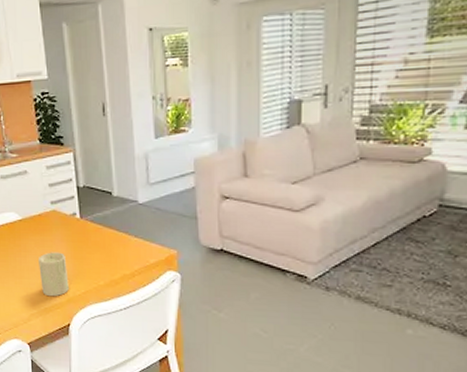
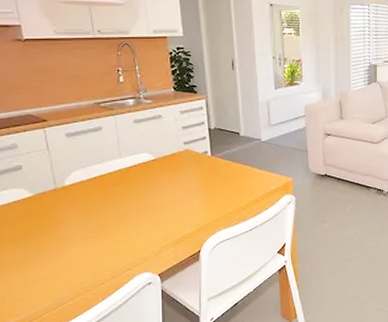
candle: present [38,252,69,297] -> none [171,187,200,228]

